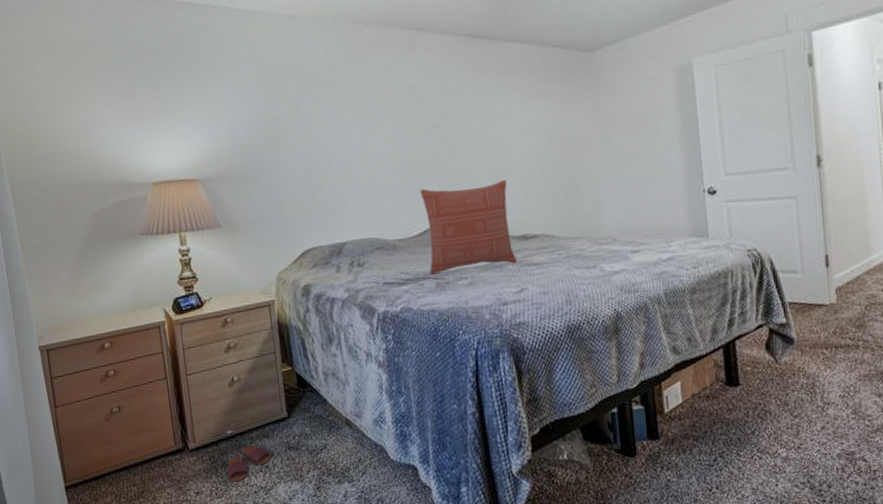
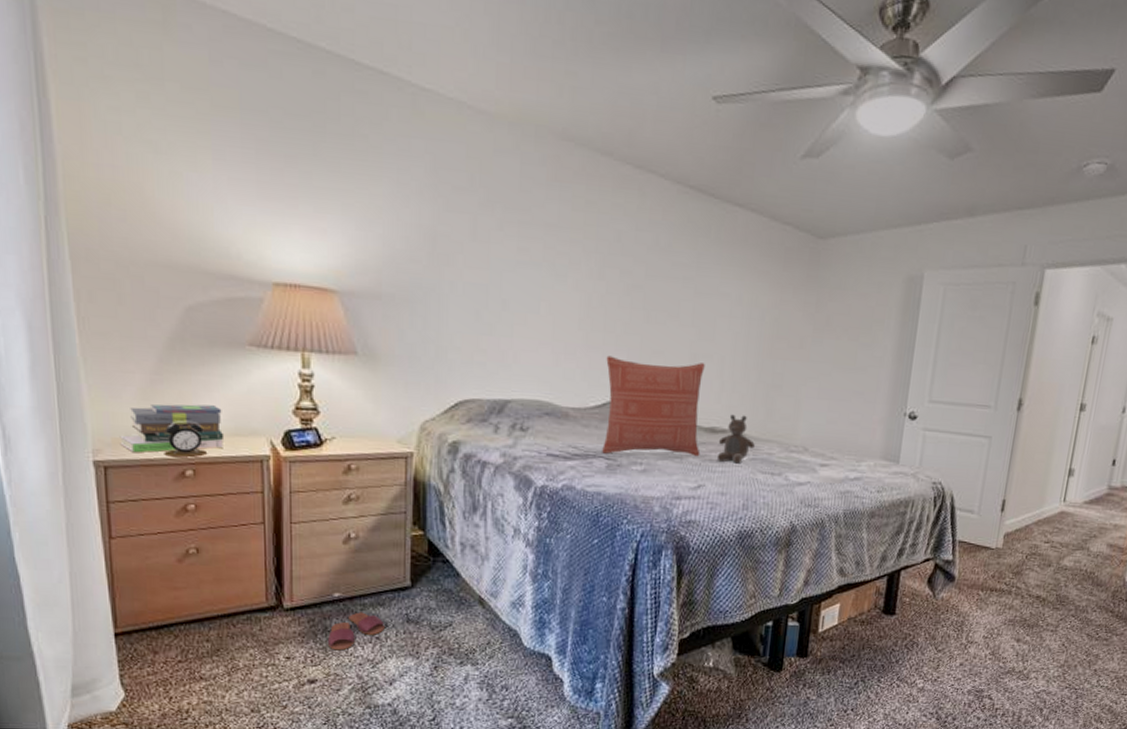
books: none [55,287,130,336] -> present [119,404,225,453]
alarm clock: none [87,302,118,335] -> present [164,420,206,458]
stuffed animal: none [531,219,566,264] -> present [716,414,755,464]

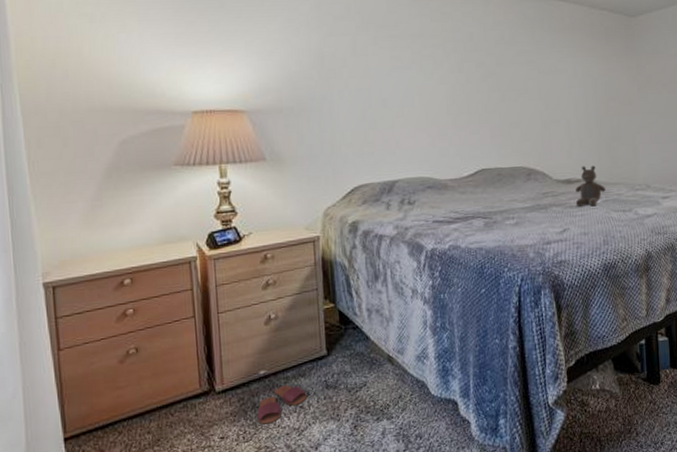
books: present [119,404,225,453] -> none [66,220,157,271]
alarm clock: present [164,420,206,458] -> none [104,235,142,270]
pillow: present [602,355,705,457] -> none [473,127,562,214]

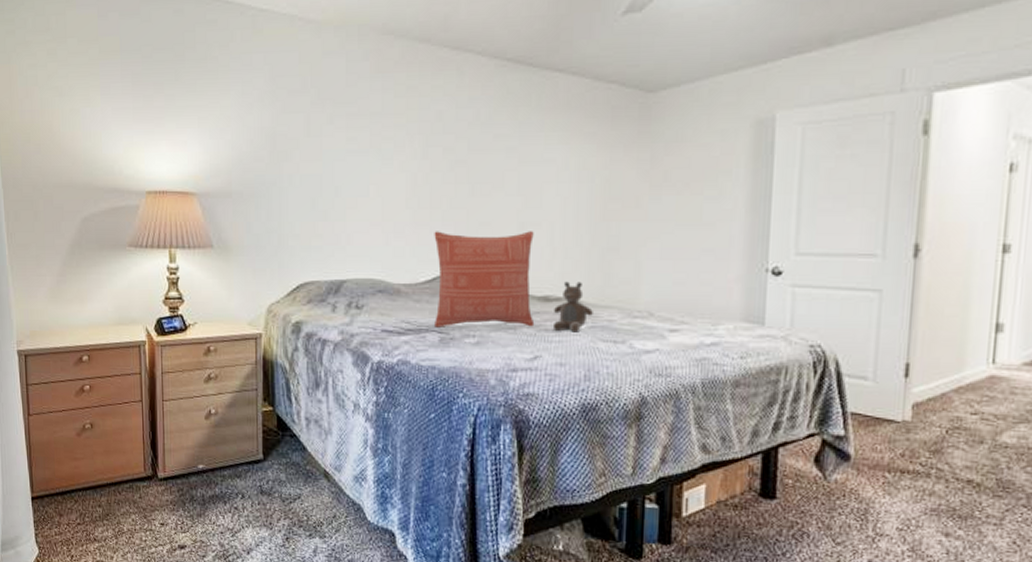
slippers: present [256,385,307,425] -> none [193,483,242,519]
pillow: none [473,127,562,214] -> present [434,231,535,328]

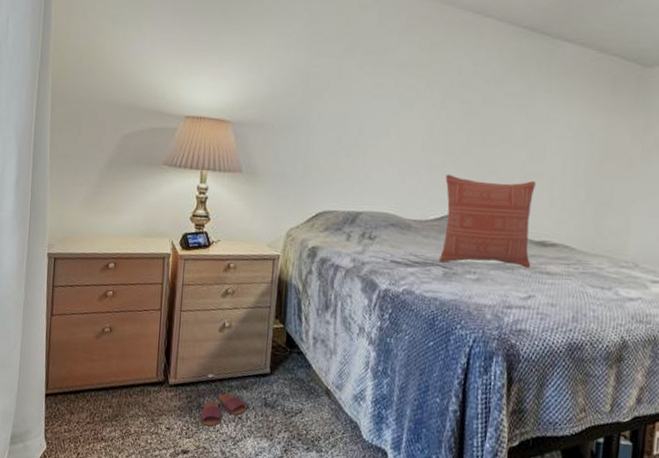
slippers: none [193,483,242,519] -> present [199,393,246,427]
stuffed animal: present [552,281,593,333] -> none [546,229,584,277]

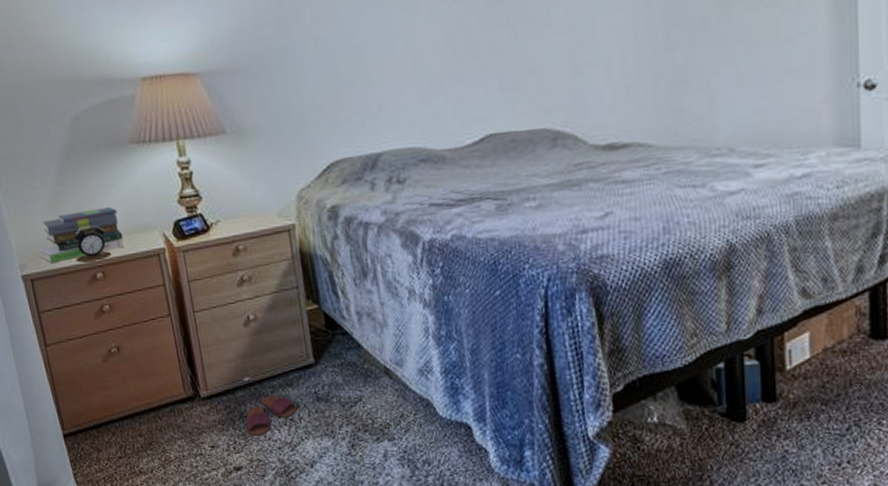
books: none [67,210,140,248] -> present [38,207,124,264]
alarm clock: none [95,223,125,253] -> present [74,224,111,263]
pillow: present [439,174,536,269] -> none [476,71,602,194]

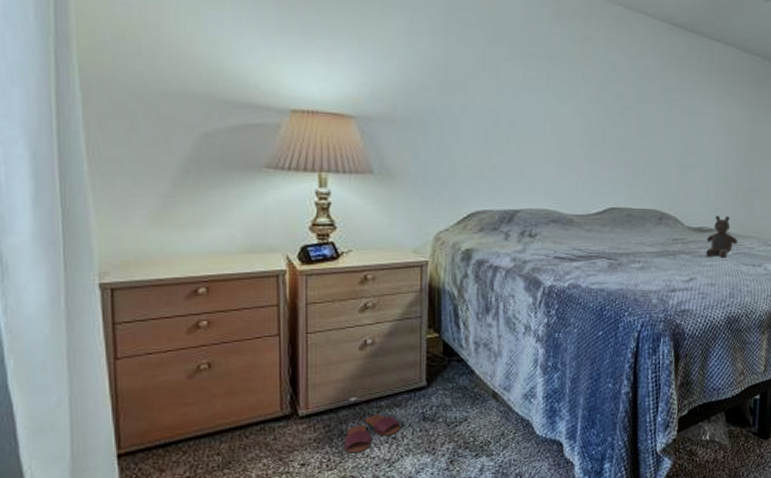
books: present [38,207,124,264] -> none [128,224,240,274]
alarm clock: present [74,224,111,263] -> none [175,240,220,276]
stuffed animal: none [620,123,666,182] -> present [705,215,738,258]

